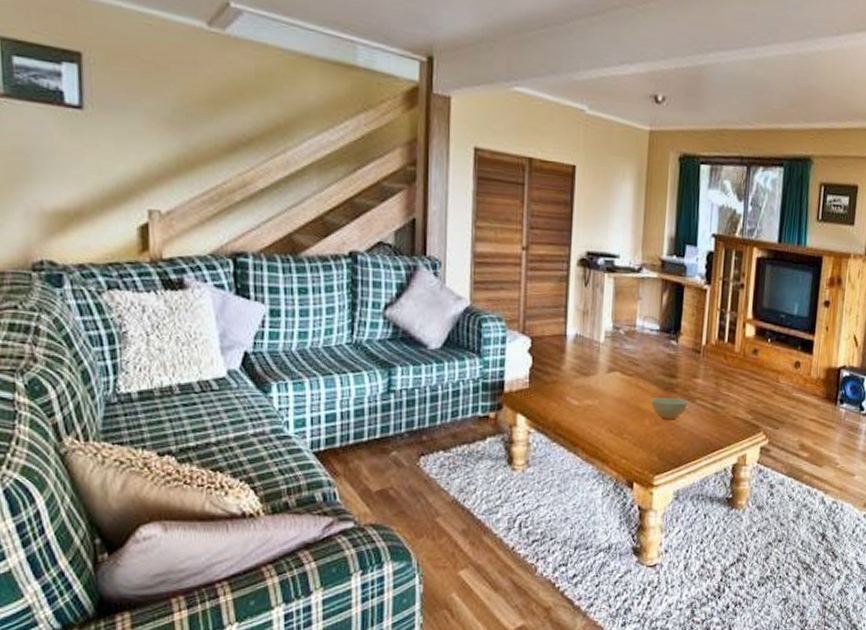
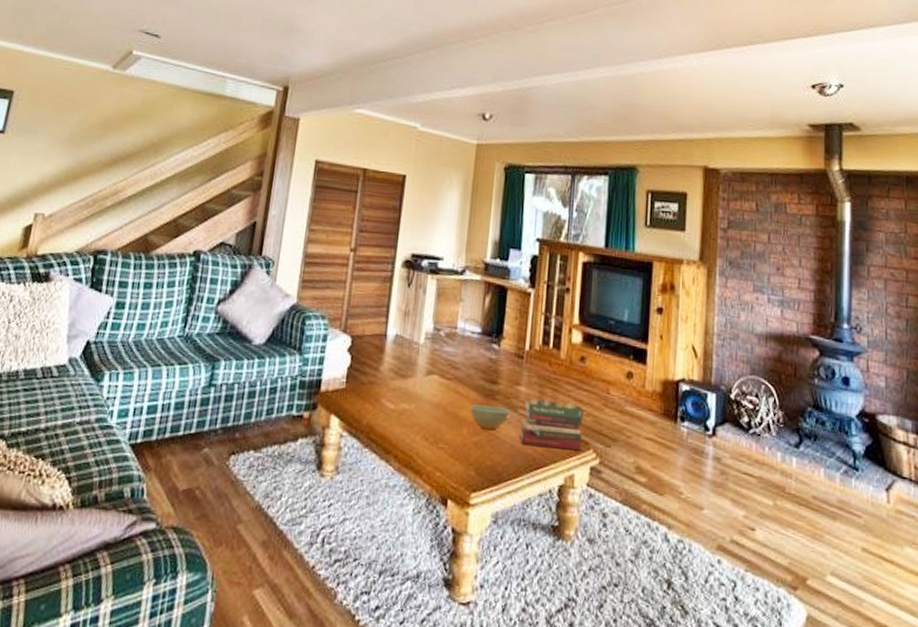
books: none [697,389,756,434] -> present [519,398,584,451]

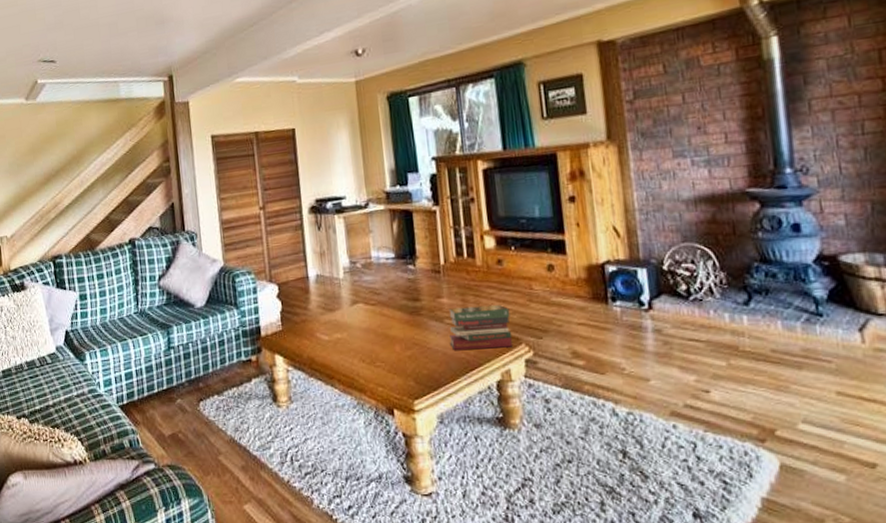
bowl: present [470,404,510,432] -> none [398,320,437,345]

